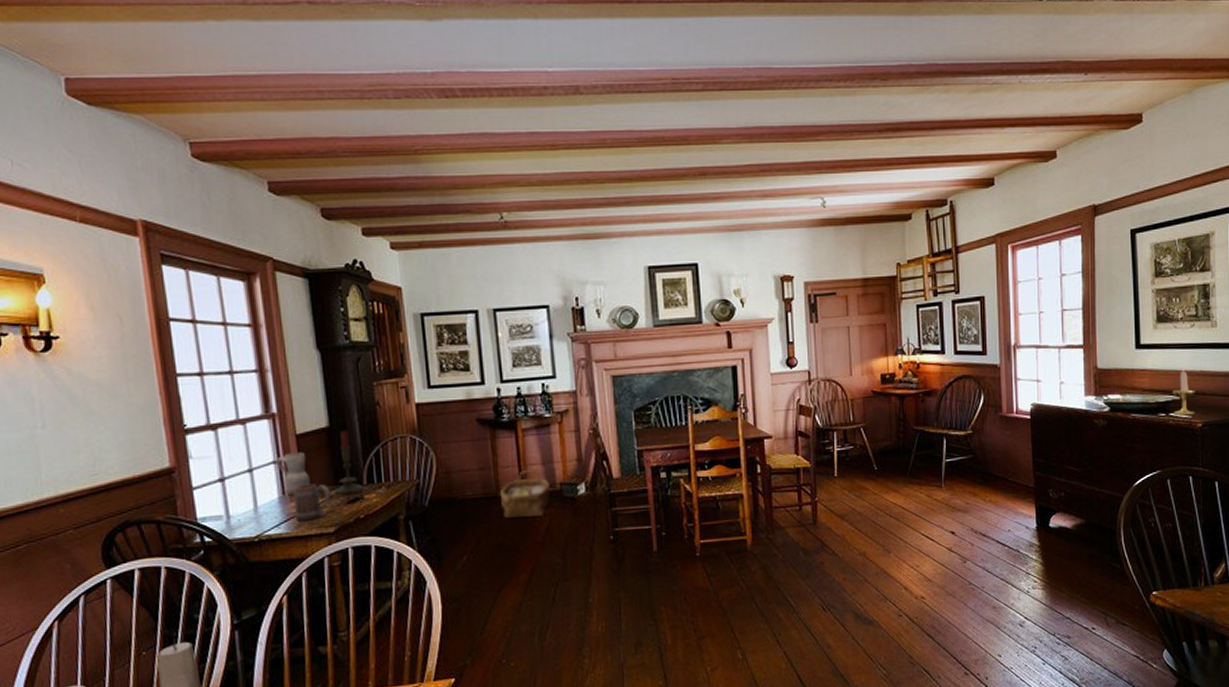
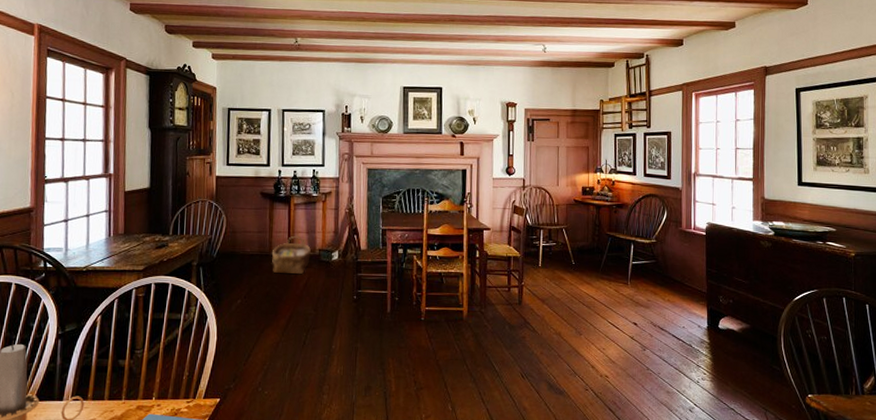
ceramic pitcher: present [275,452,310,496] -> none [107,205,130,238]
beer mug: present [294,484,331,522] -> none [115,230,144,259]
candle: present [335,430,364,495] -> none [147,191,169,241]
candlestick: present [1172,366,1195,416] -> none [829,203,849,246]

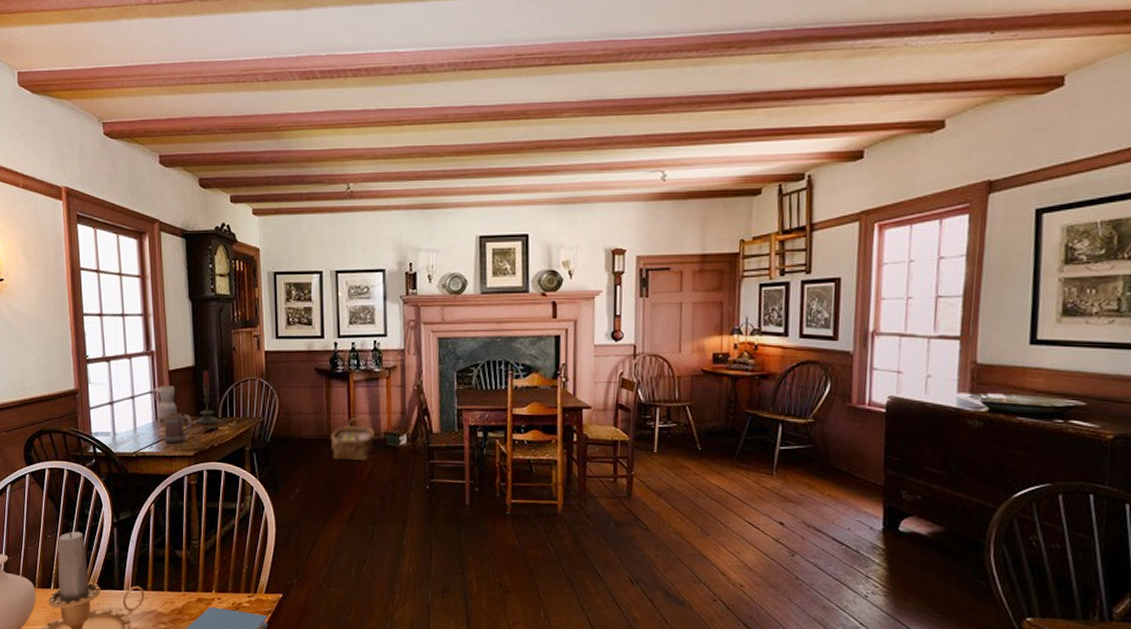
ceramic pitcher: none [107,205,130,238] -> present [152,385,177,421]
beer mug: none [115,230,144,259] -> present [164,413,192,444]
candle: none [147,191,169,241] -> present [196,369,219,425]

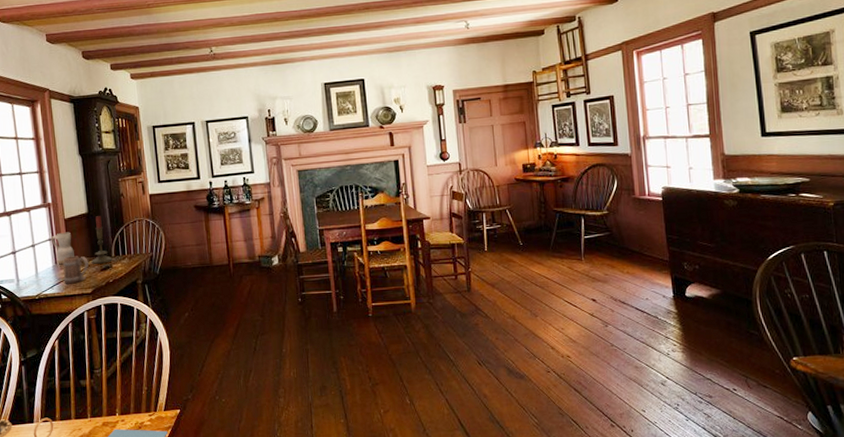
woven basket: present [330,417,375,462] -> none [212,244,251,284]

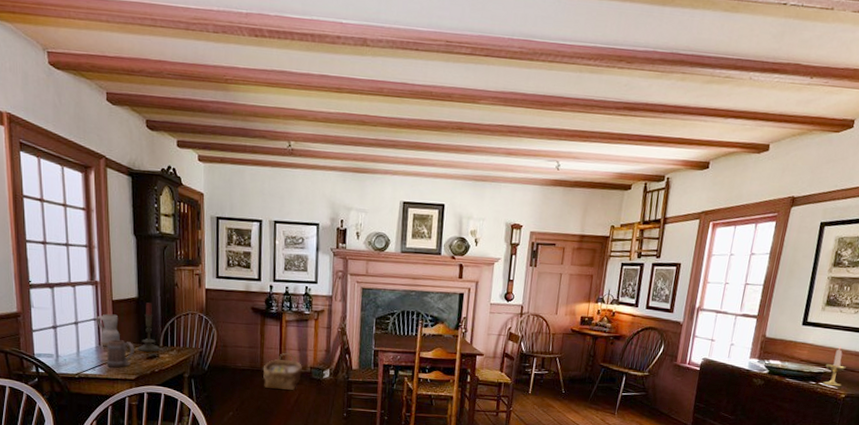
woven basket: none [212,244,251,284] -> present [263,352,302,391]
candlestick: none [801,151,826,196] -> present [822,345,846,387]

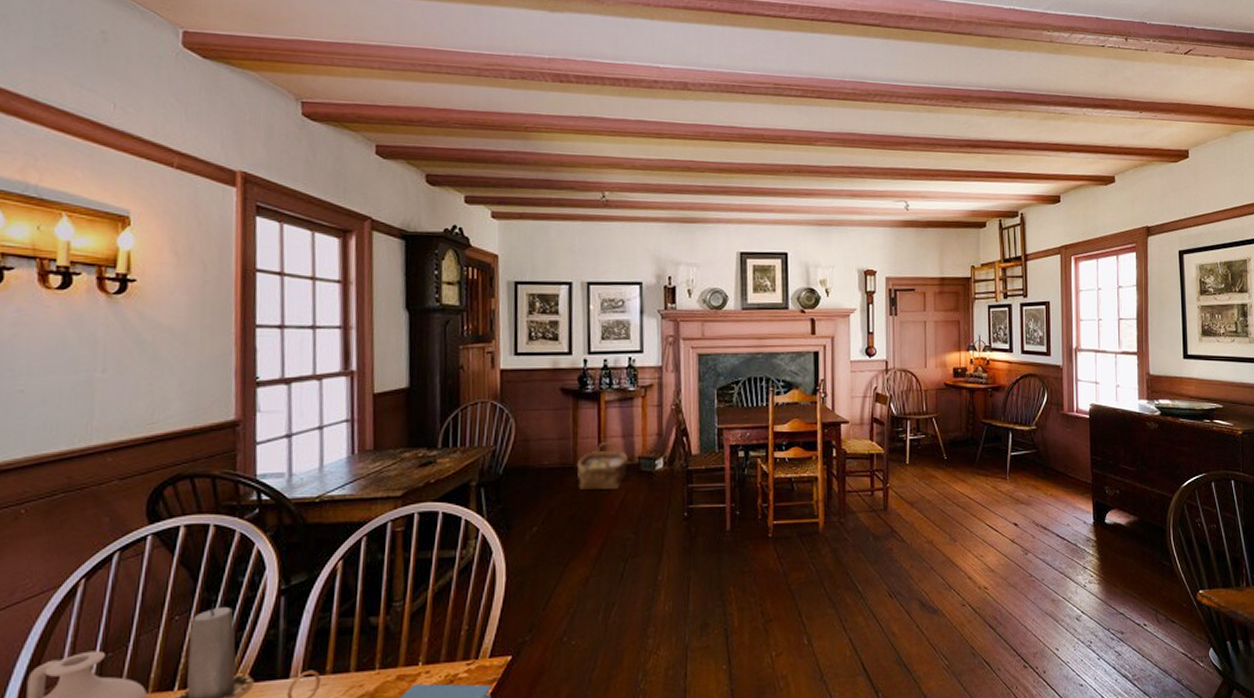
ceramic pitcher: present [95,313,120,347] -> none [348,411,382,456]
beer mug: present [106,339,134,368] -> none [361,445,402,483]
candle: present [138,301,160,352] -> none [407,391,438,457]
candlestick: present [822,345,846,387] -> none [1216,377,1236,423]

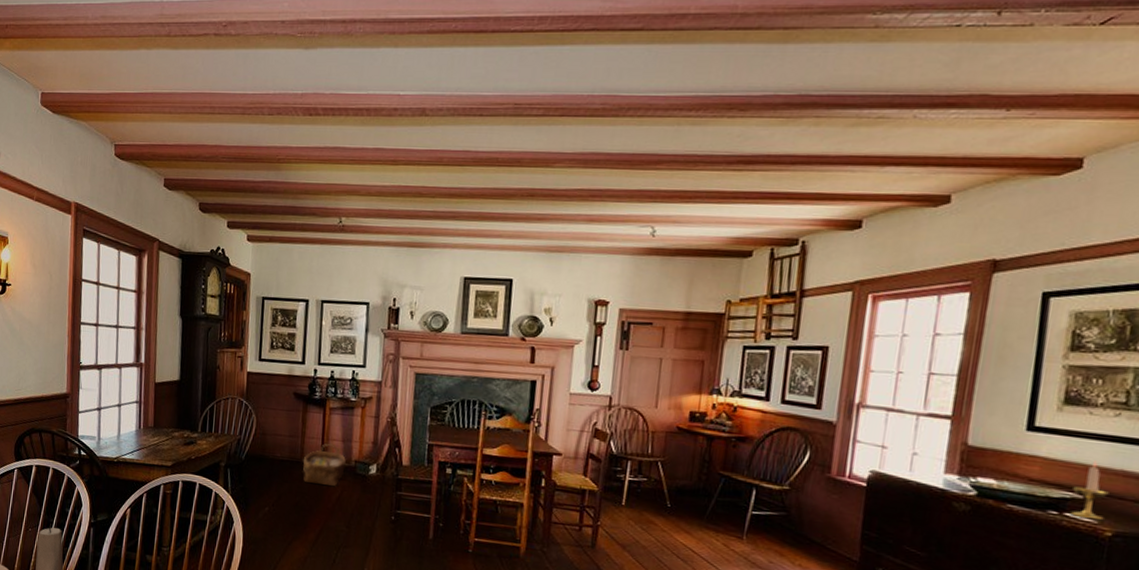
candlestick: none [1216,377,1236,423] -> present [1068,460,1109,521]

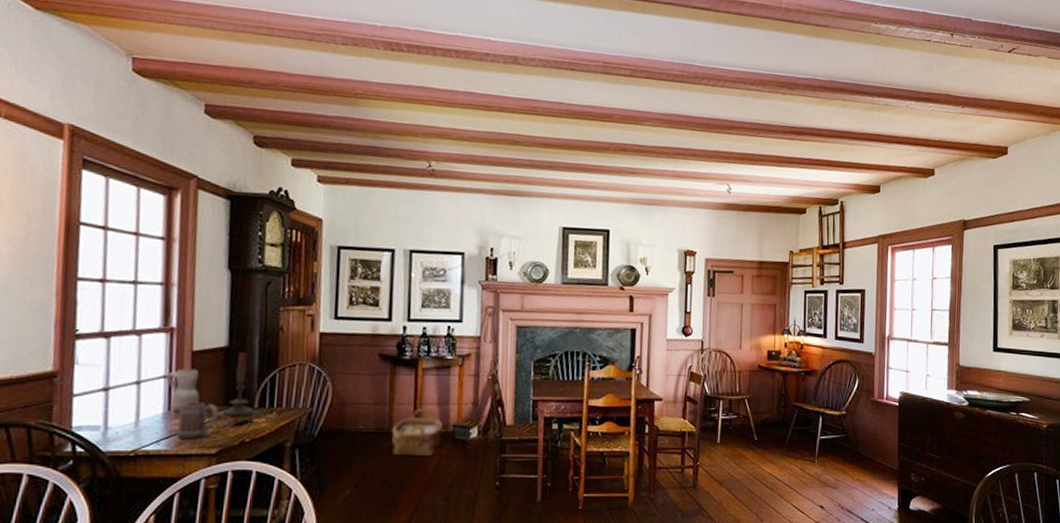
ceramic pitcher: none [138,396,160,431] -> present [166,368,199,412]
beer mug: none [144,423,173,454] -> present [176,402,219,440]
candle: none [176,384,198,438] -> present [223,351,254,416]
candlestick: present [1068,460,1109,521] -> none [1022,371,1043,417]

